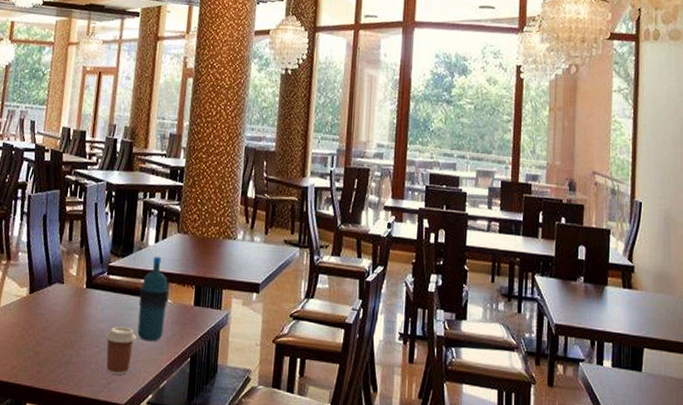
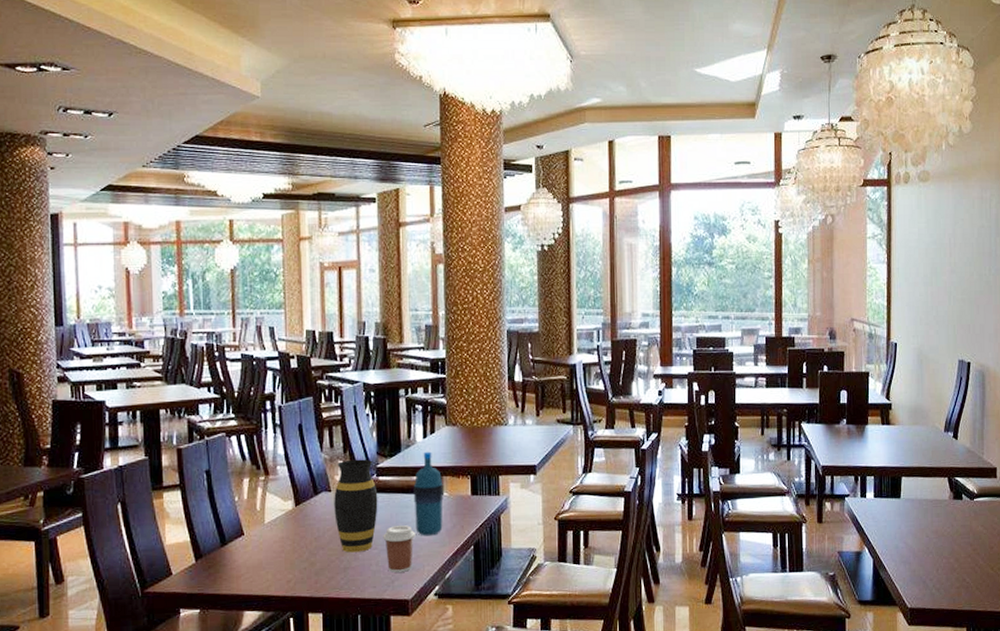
vase: none [63,254,107,349] -> present [334,459,378,553]

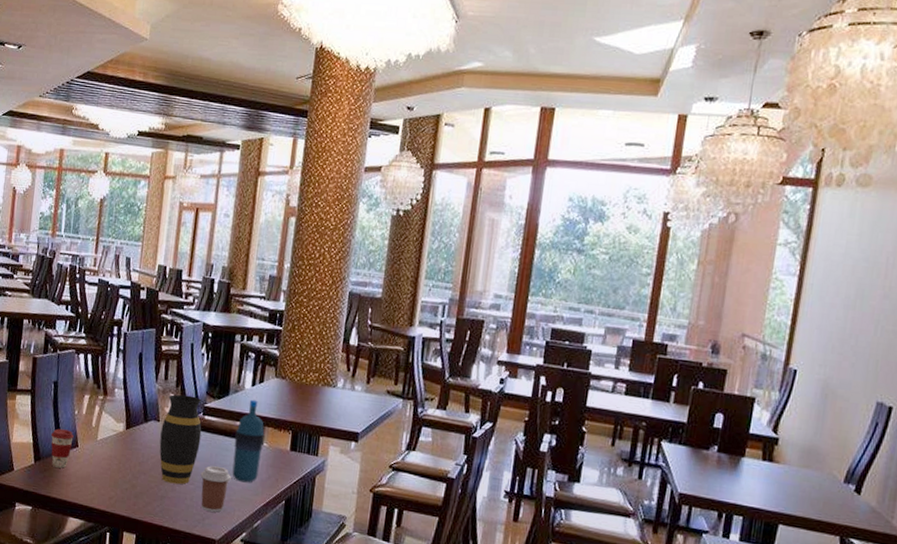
coffee cup: none [210,519,237,562] -> present [50,428,74,468]

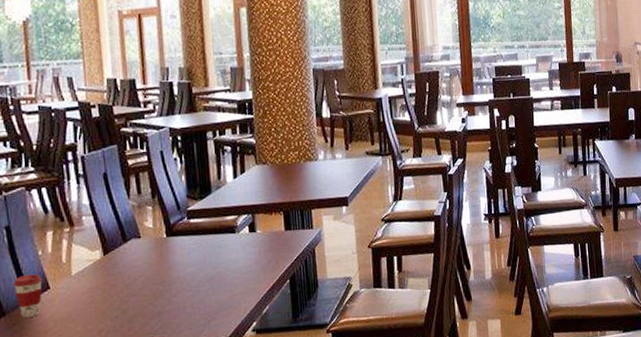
vase: present [159,394,202,485] -> none [144,203,191,297]
coffee cup: present [200,465,231,513] -> none [197,265,231,313]
water bottle: present [232,399,265,483] -> none [225,191,258,274]

